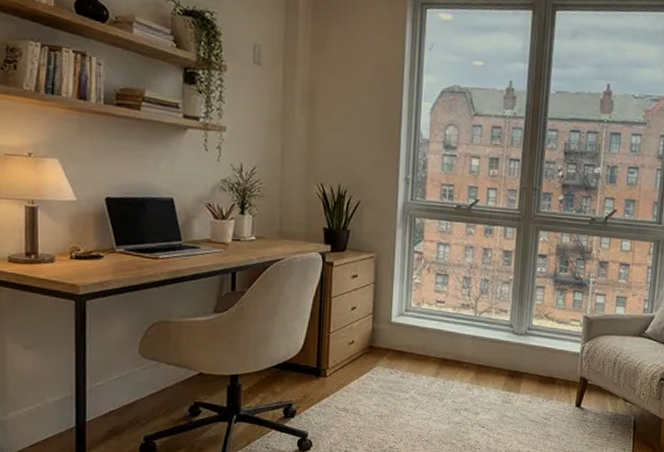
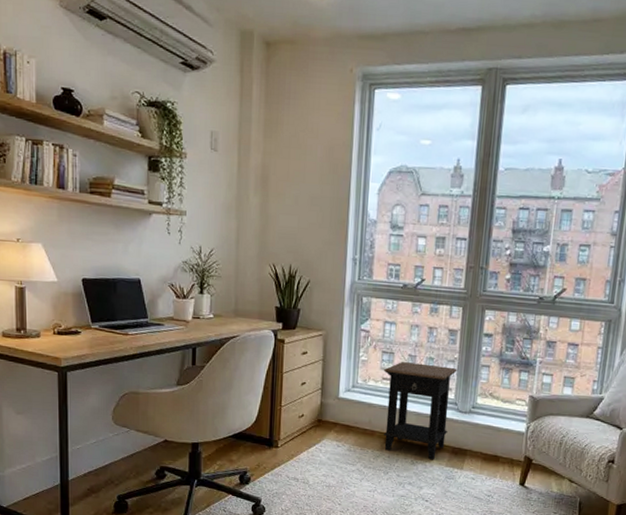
side table: none [437,283,513,385] -> present [383,361,457,460]

